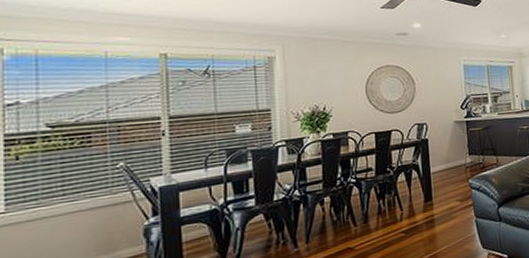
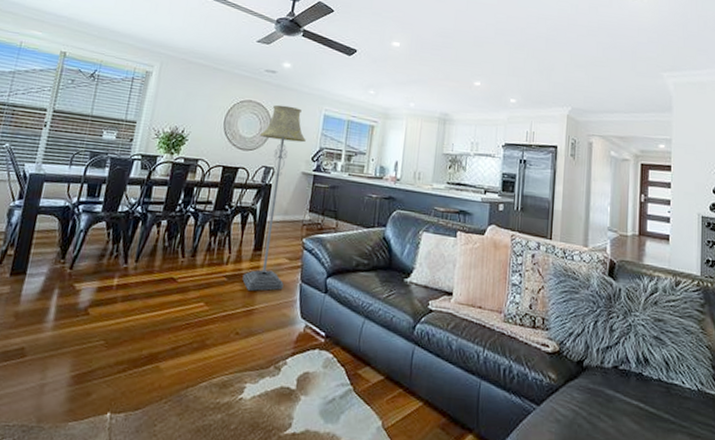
floor lamp: none [405,63,460,238] -> present [242,104,306,291]

